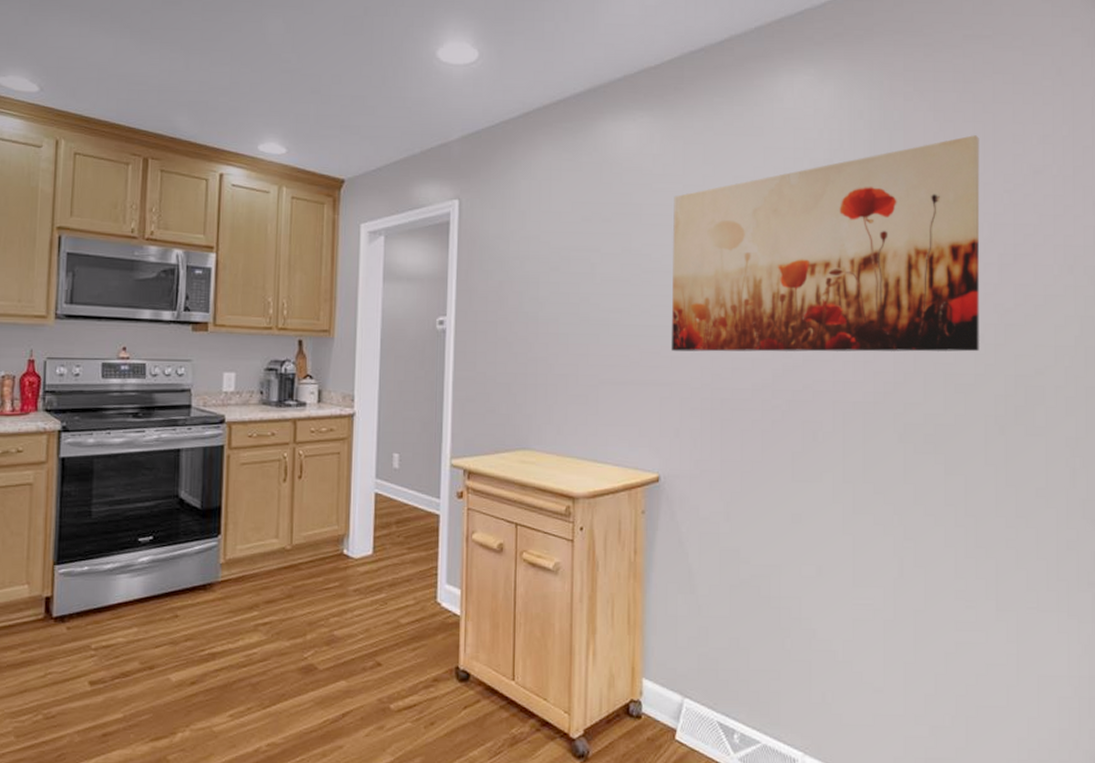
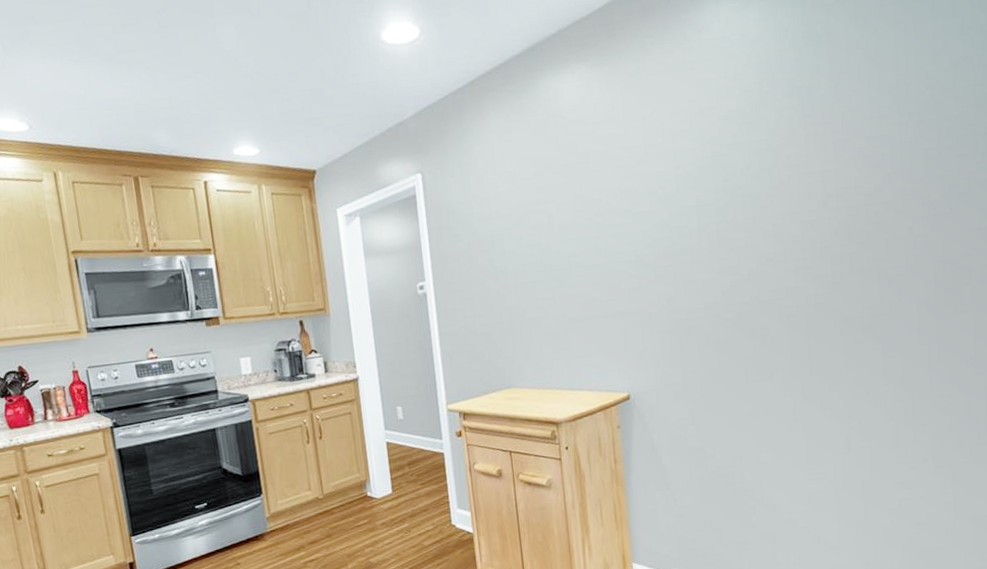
wall art: present [671,135,980,352] -> none [617,37,909,283]

